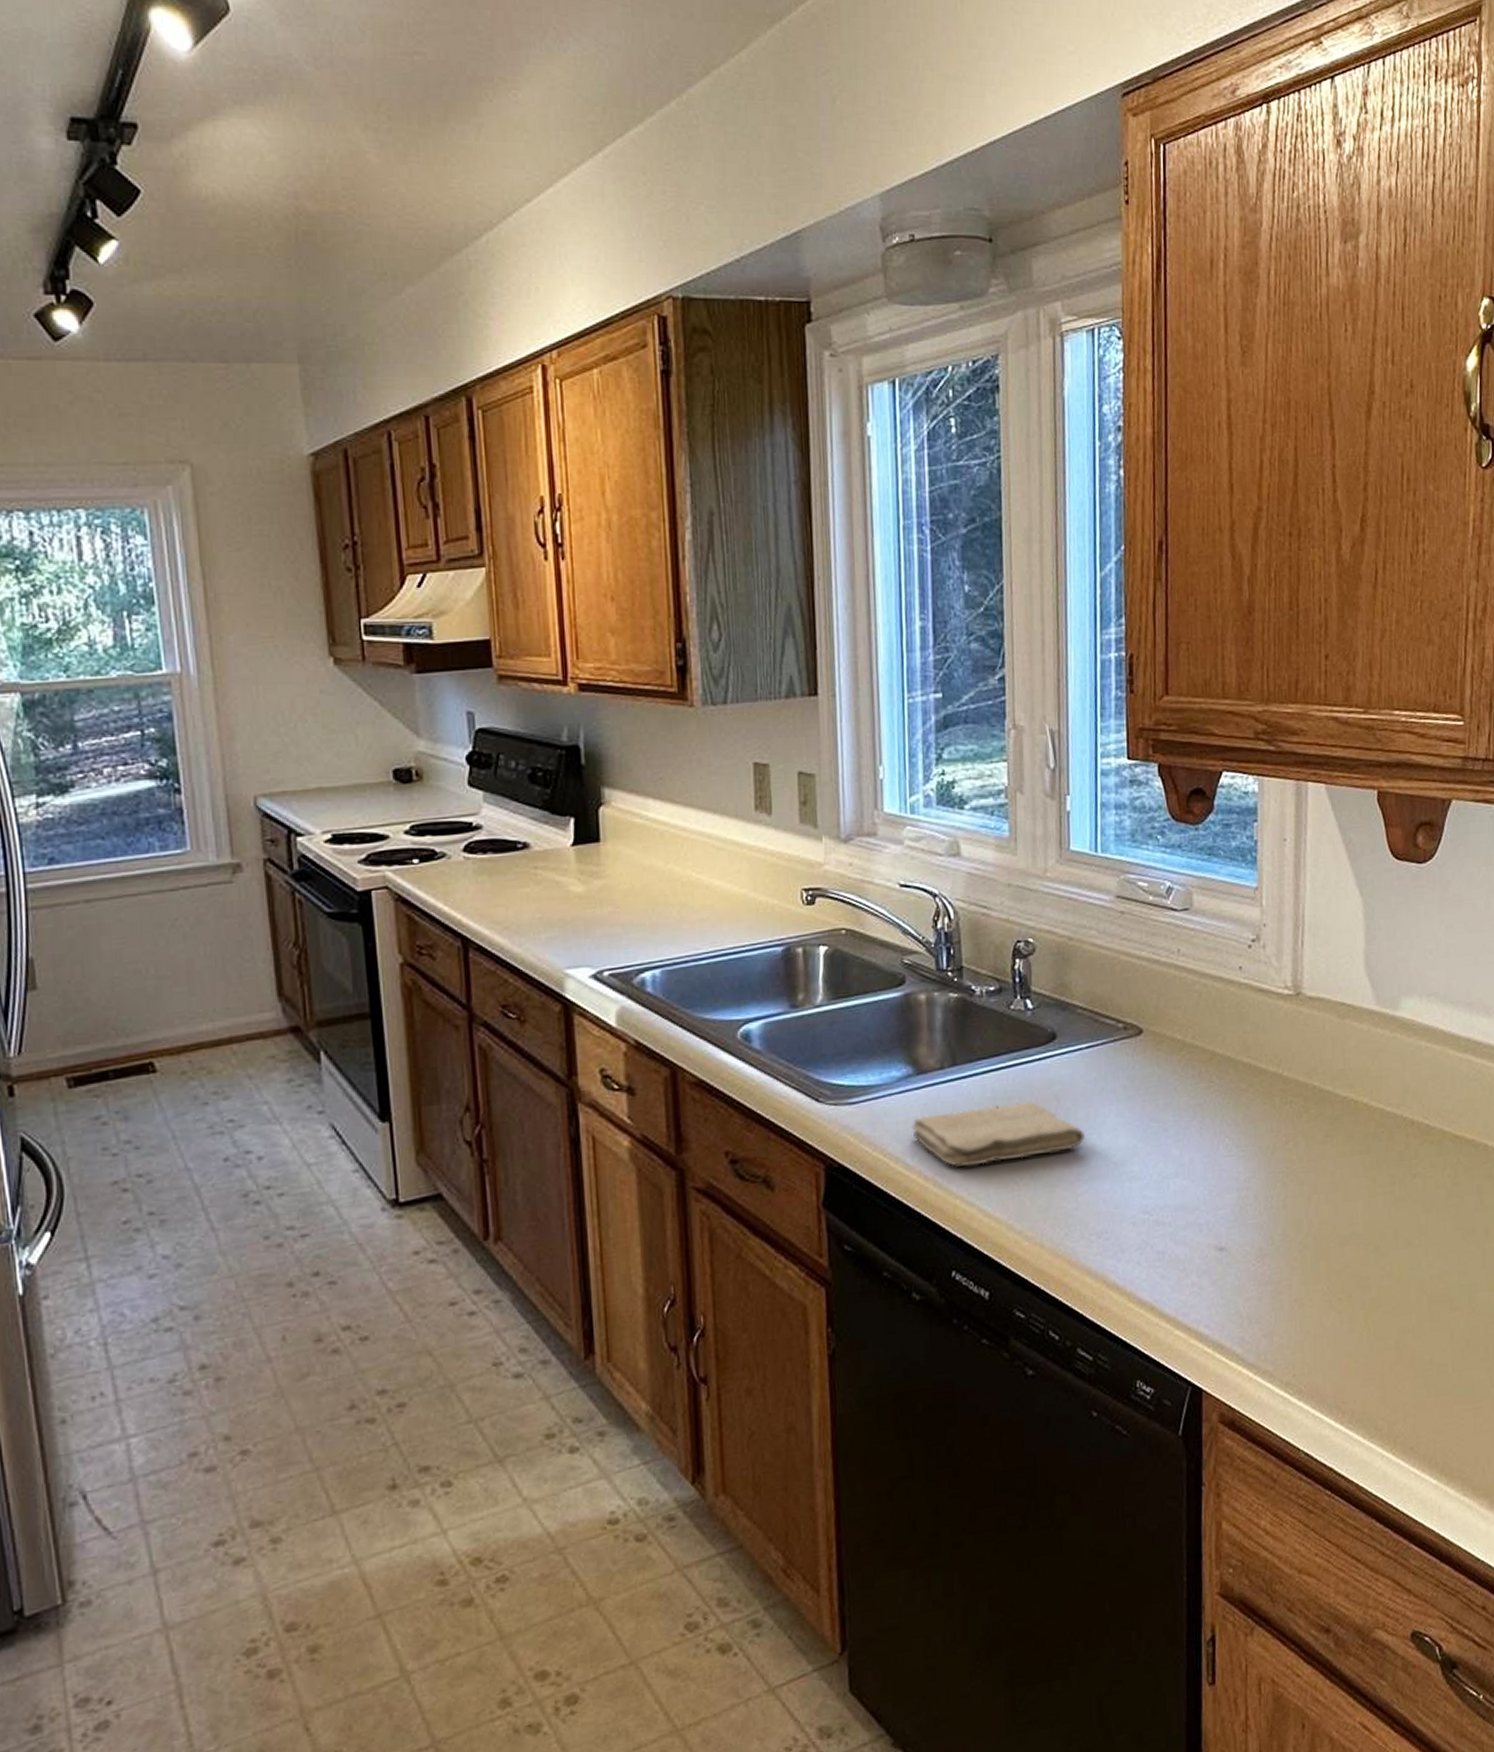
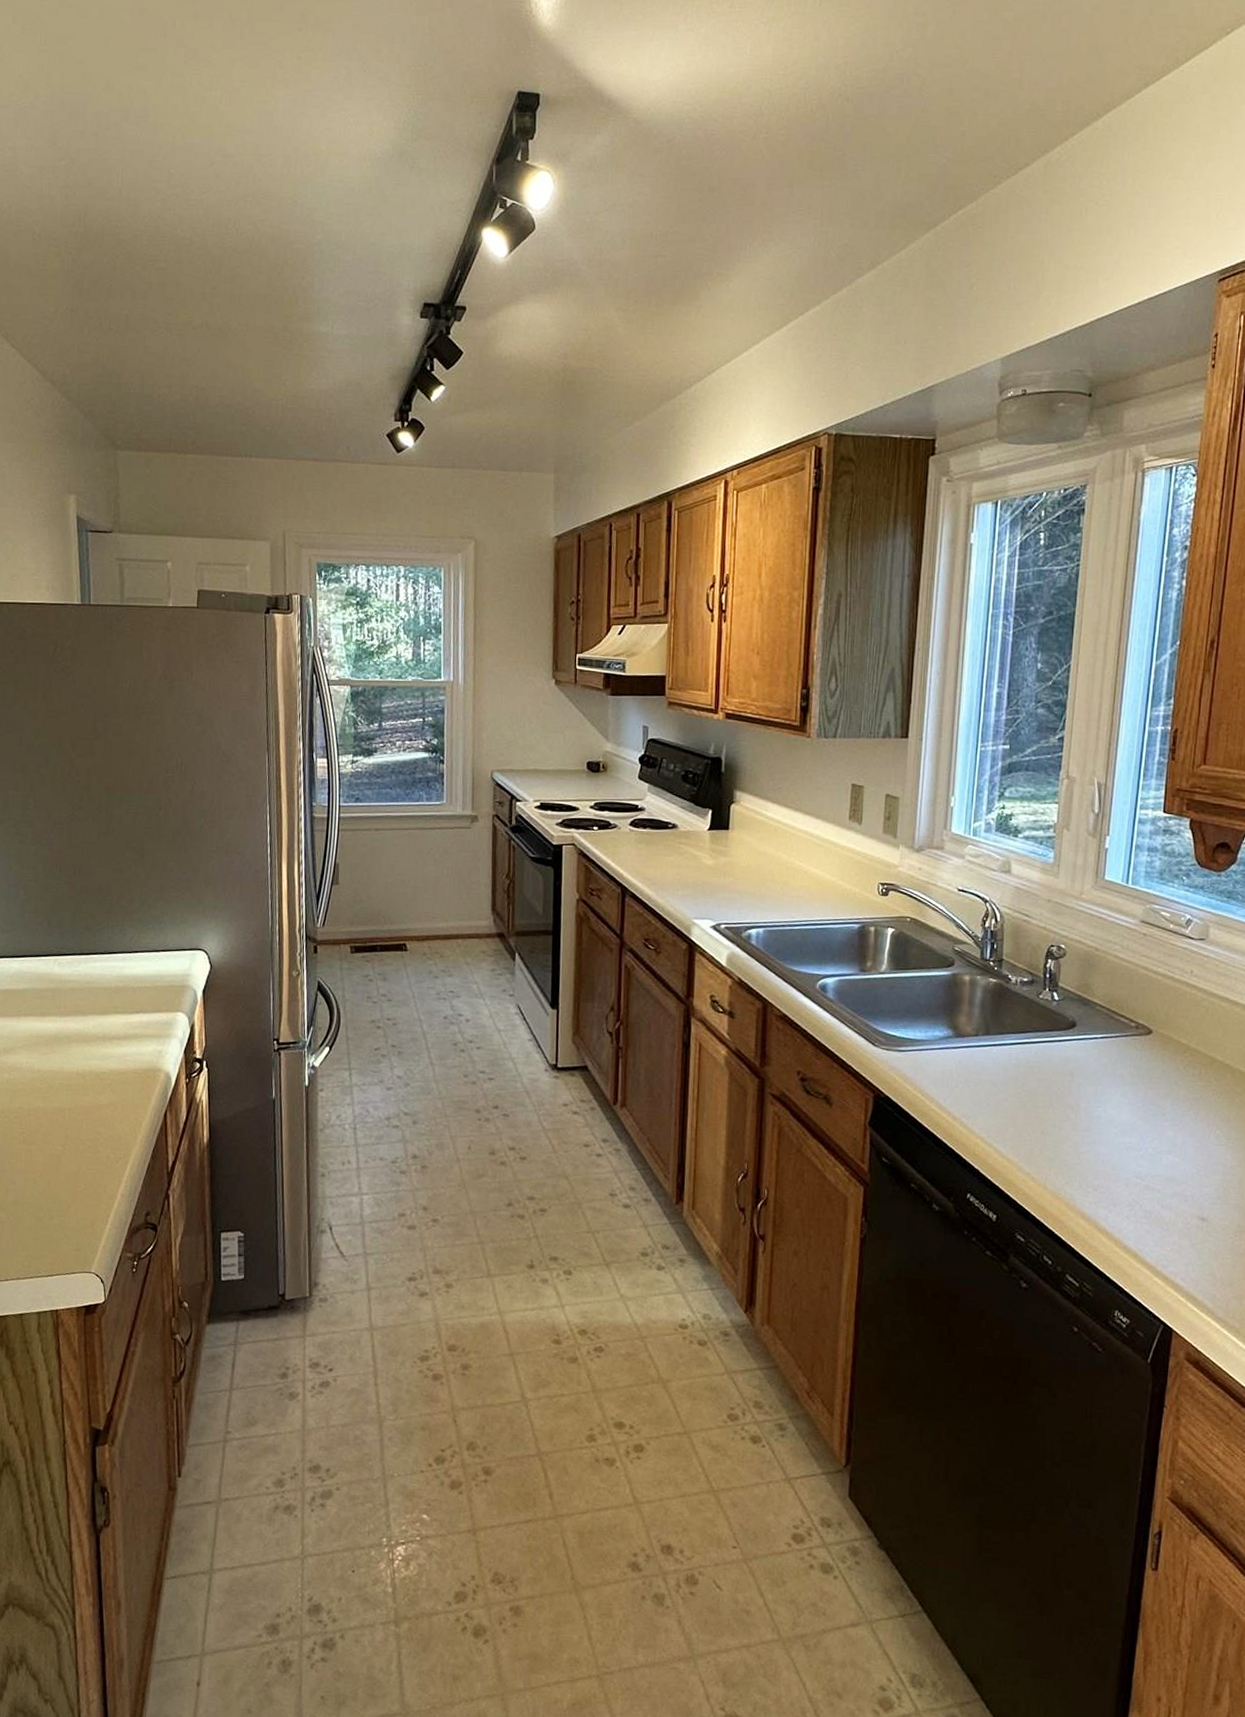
washcloth: present [911,1101,1086,1167] -> none [947,1069,1093,1117]

